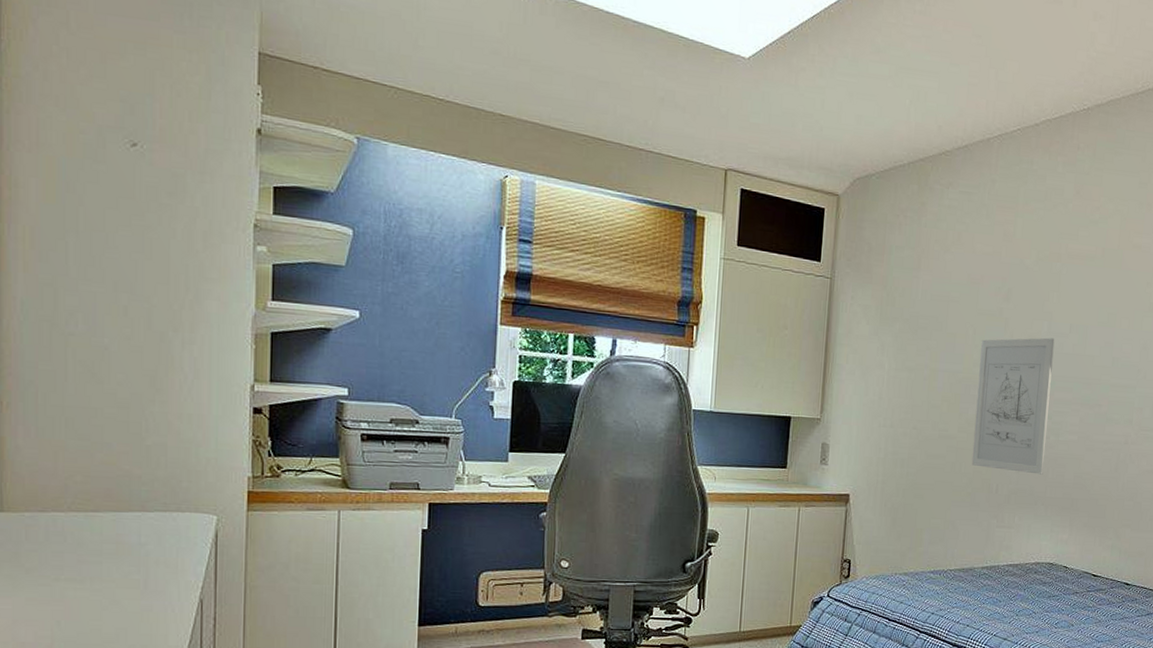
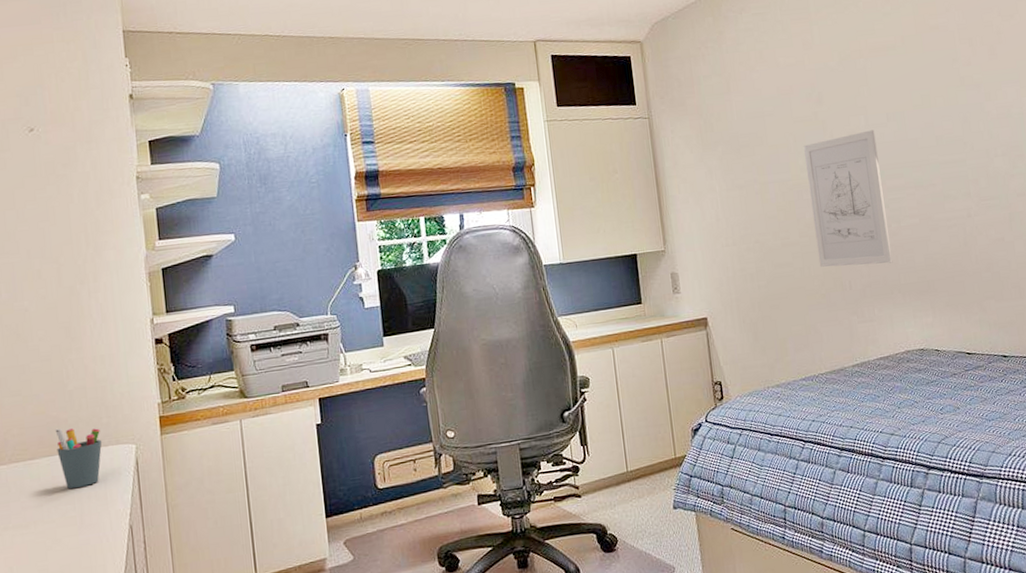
pen holder: none [125,483,179,551] -> present [55,428,102,489]

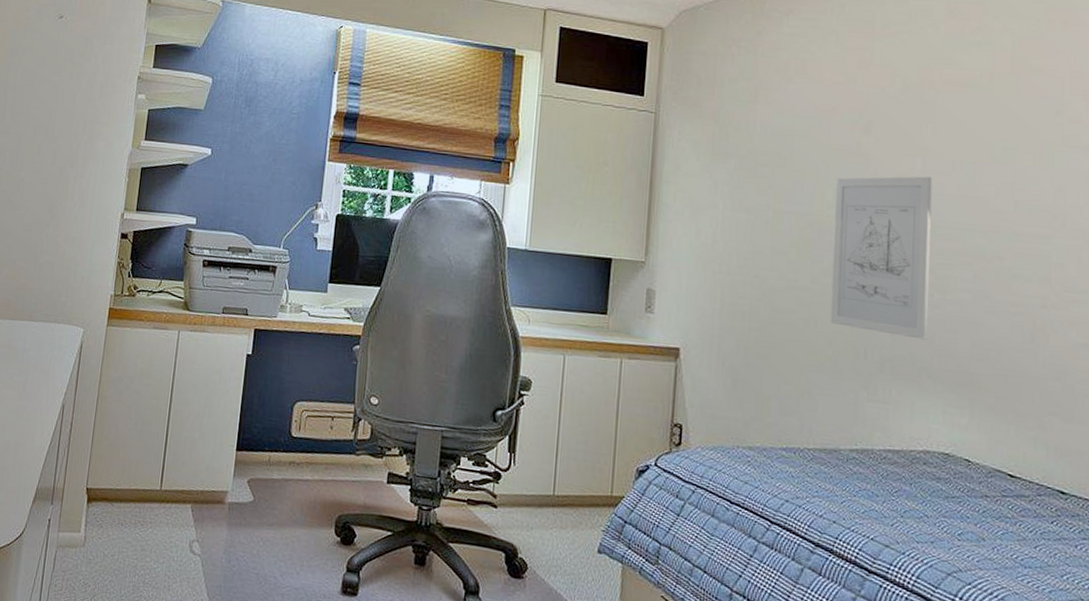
pen holder: present [55,428,102,489] -> none [18,295,57,357]

